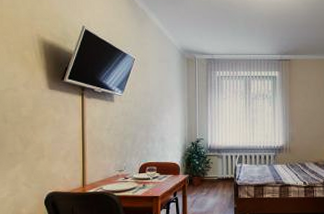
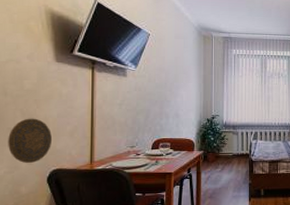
decorative plate: none [9,143,47,186] -> present [8,118,52,163]

